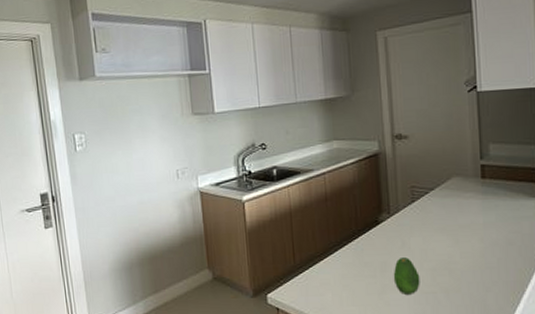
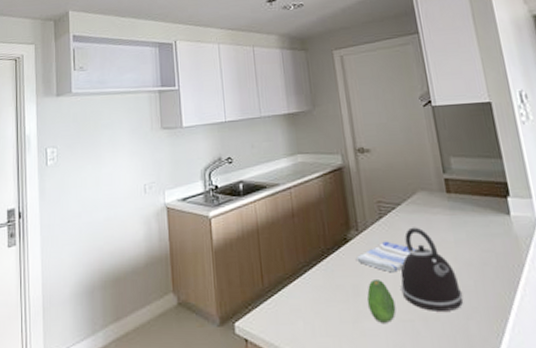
dish towel: none [386,223,445,252] -> present [356,241,416,273]
kettle: none [427,210,485,285] -> present [400,227,463,311]

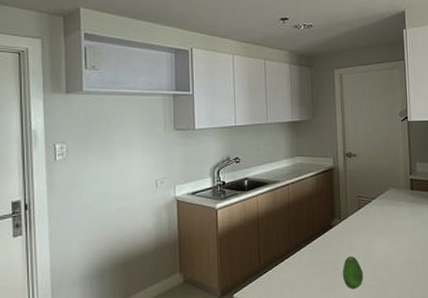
dish towel: present [356,241,416,273] -> none [337,227,383,251]
kettle: present [400,227,463,311] -> none [369,216,413,278]

